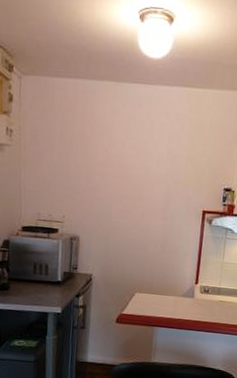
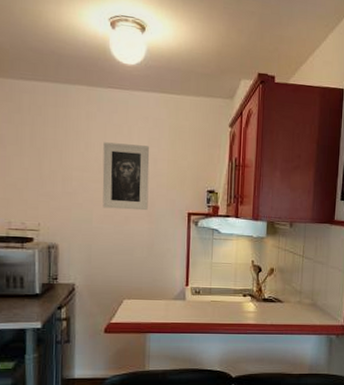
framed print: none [121,138,170,207] -> present [102,142,150,211]

